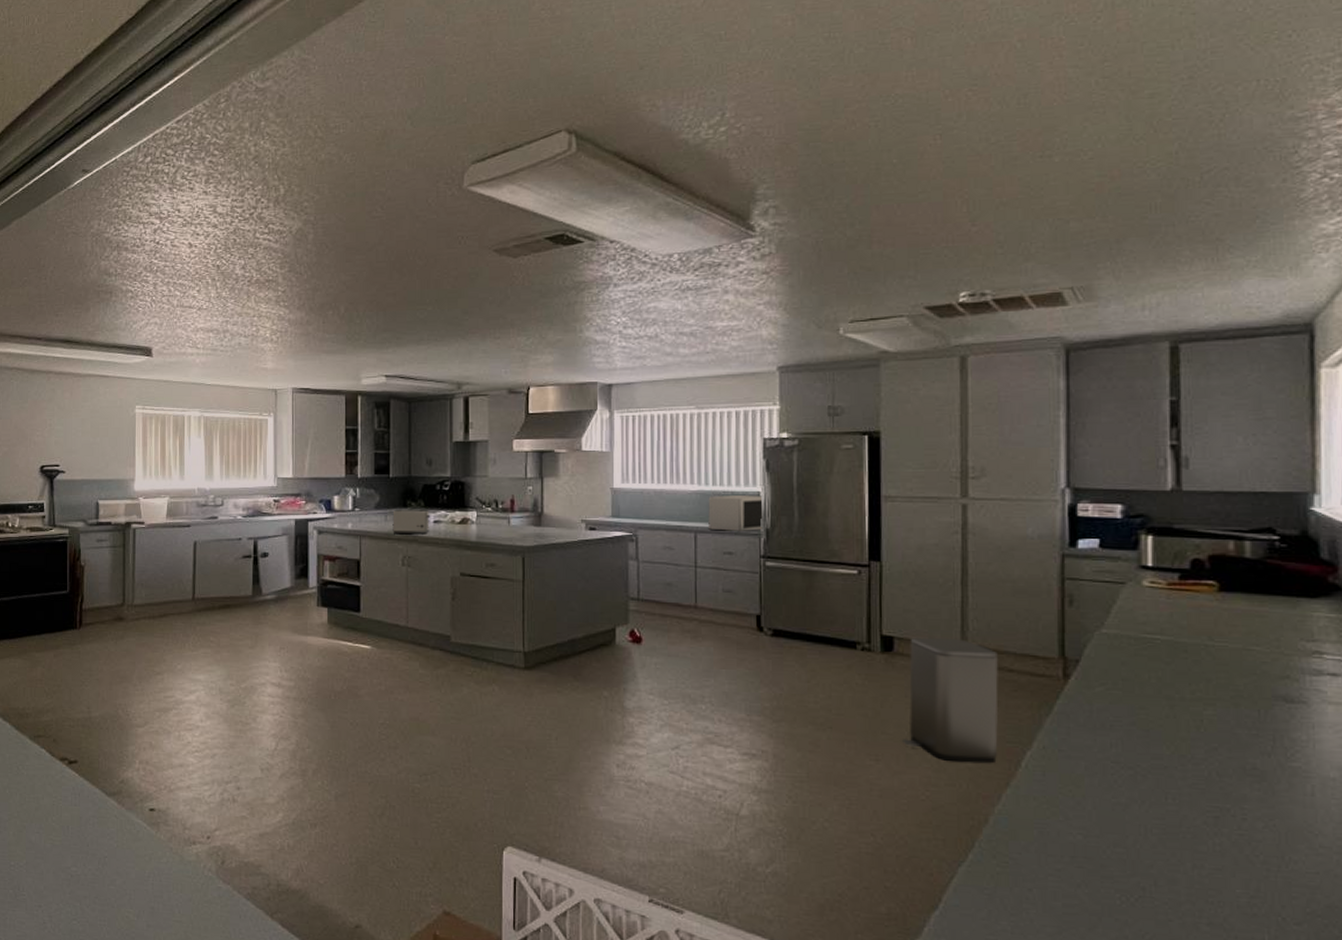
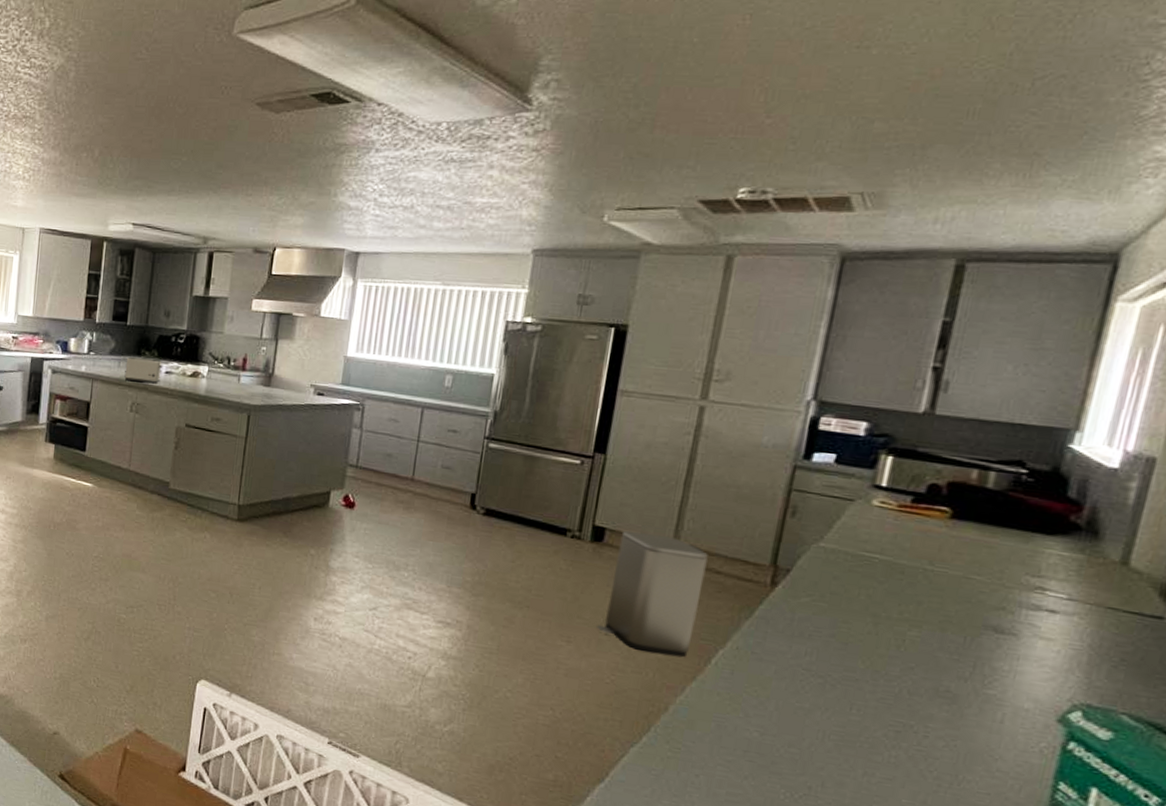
microwave: present [708,495,764,532] -> none [436,373,498,412]

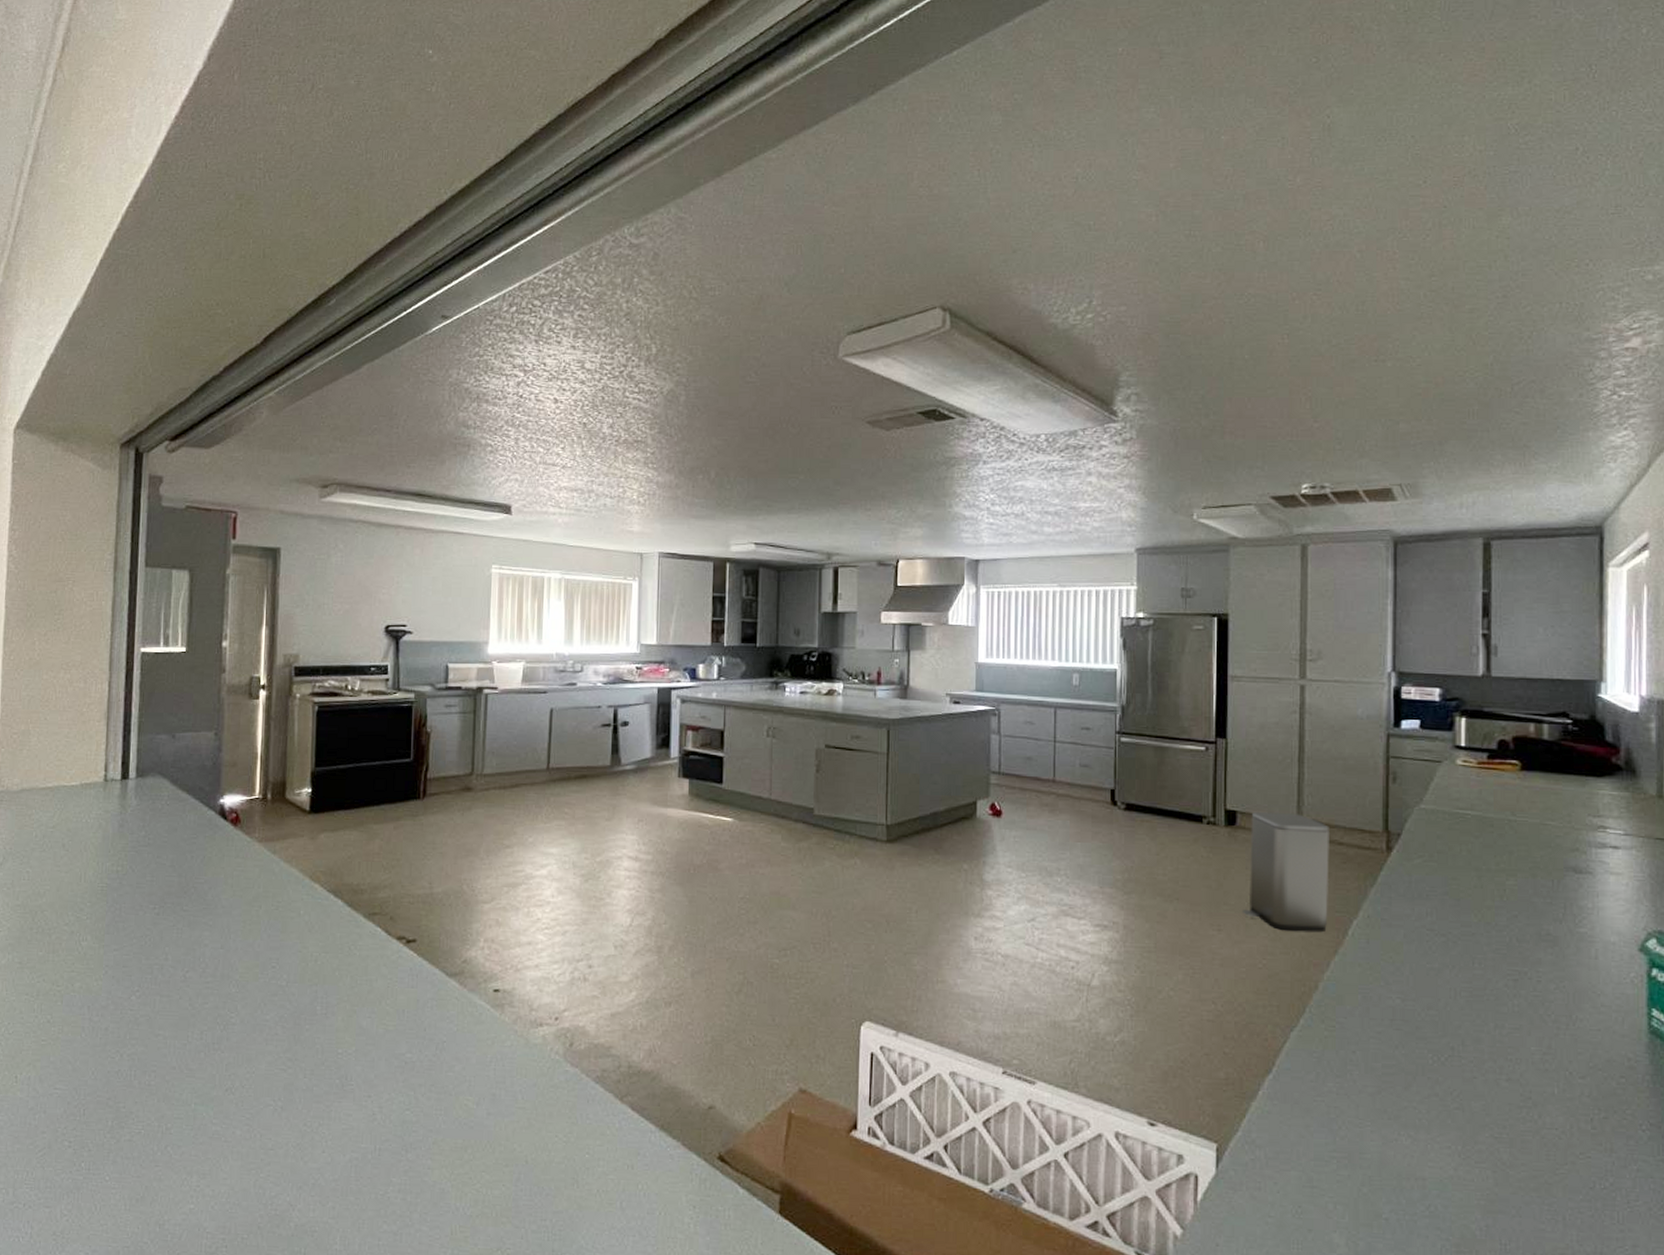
toaster: present [124,356,163,384] -> none [758,679,797,706]

